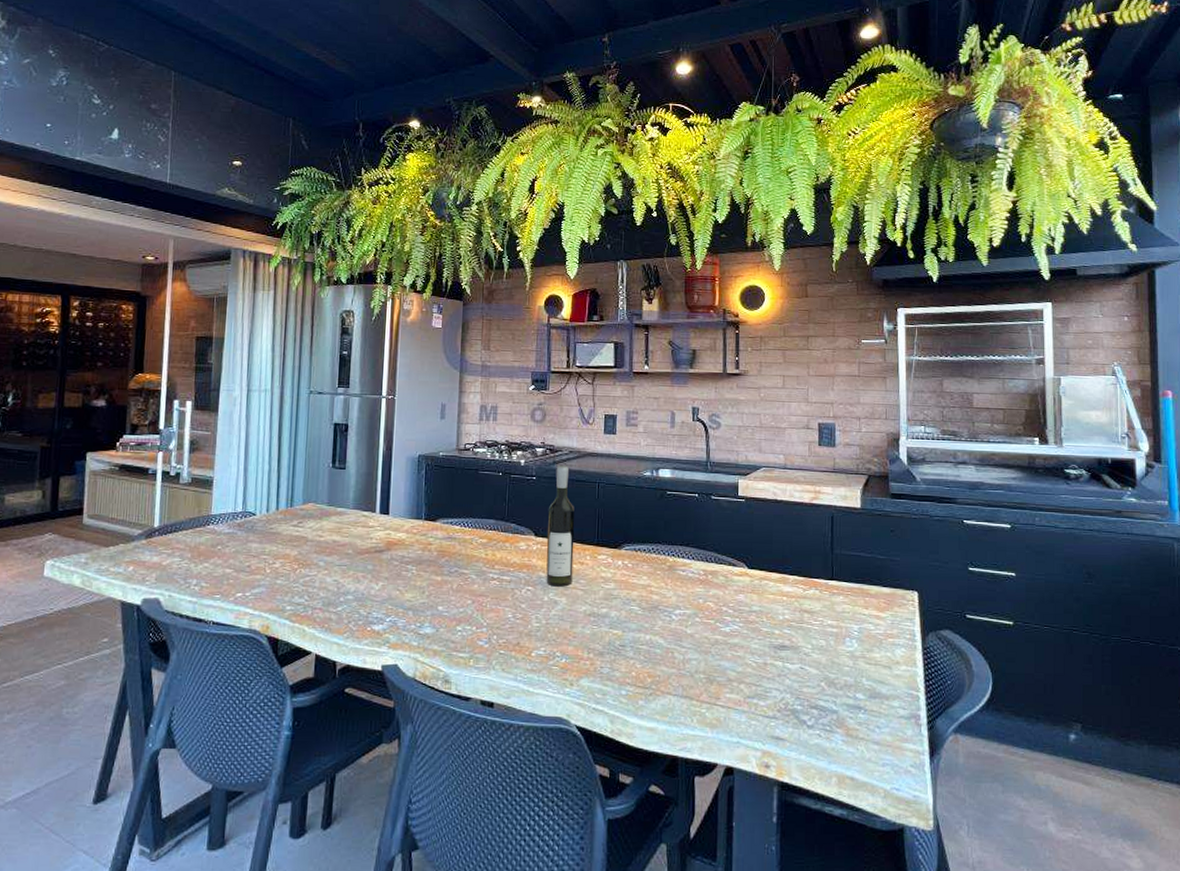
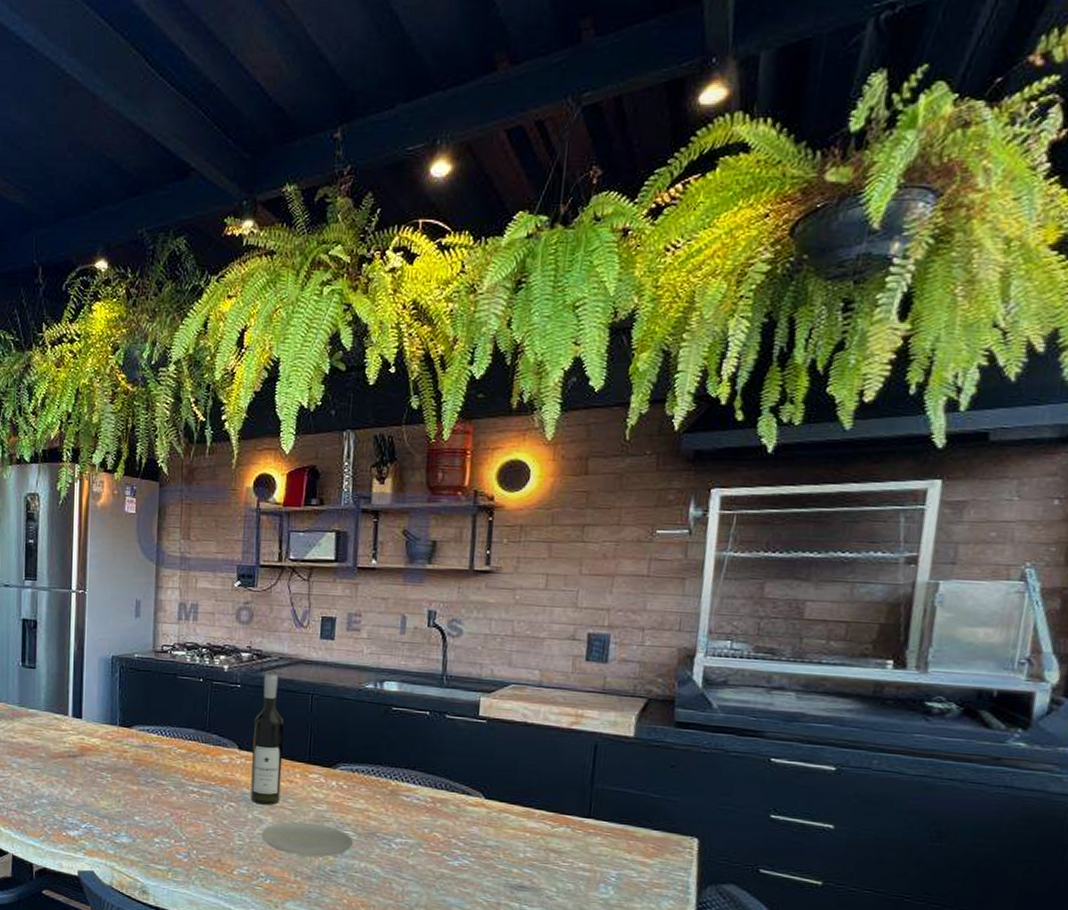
plate: none [557,600,638,633] -> present [262,821,353,858]

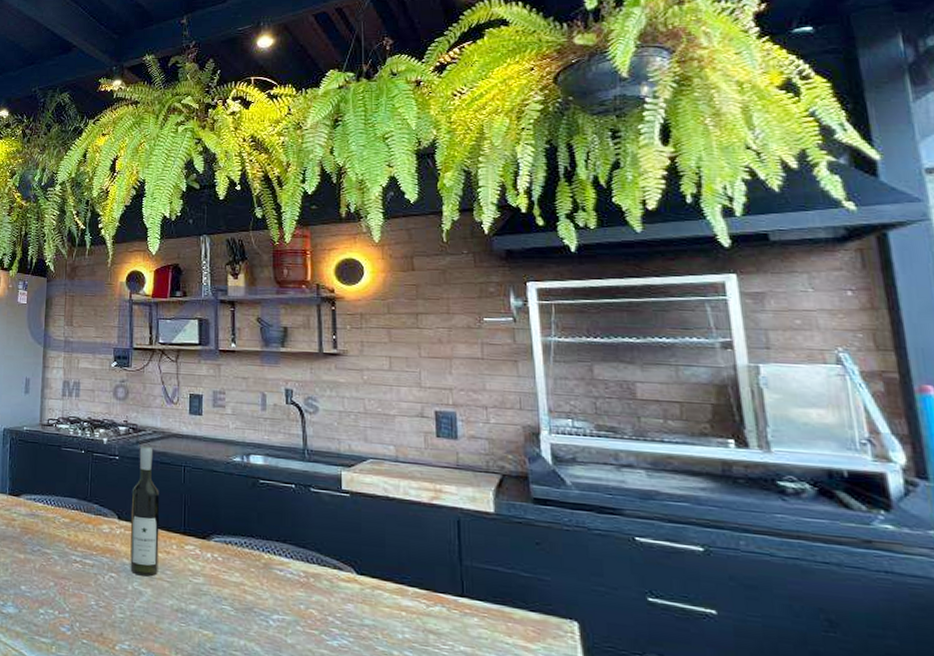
plate: present [262,821,353,858] -> none [142,594,231,634]

